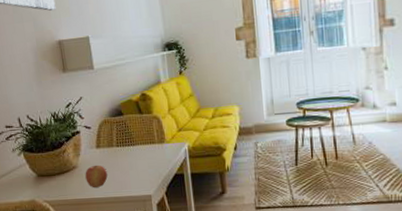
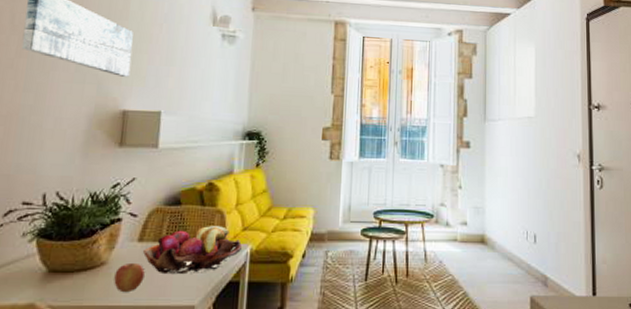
fruit basket: none [101,129,181,172] -> present [142,226,243,275]

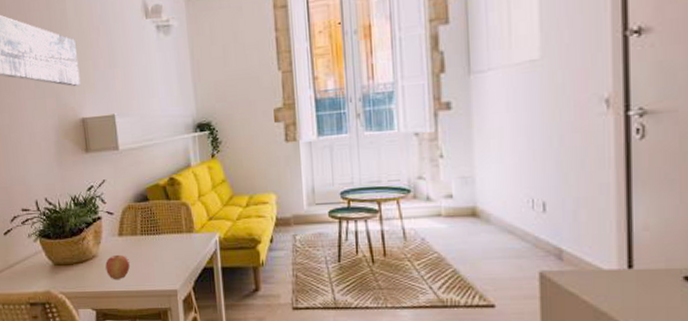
fruit basket: present [142,226,243,275] -> none [124,217,211,263]

